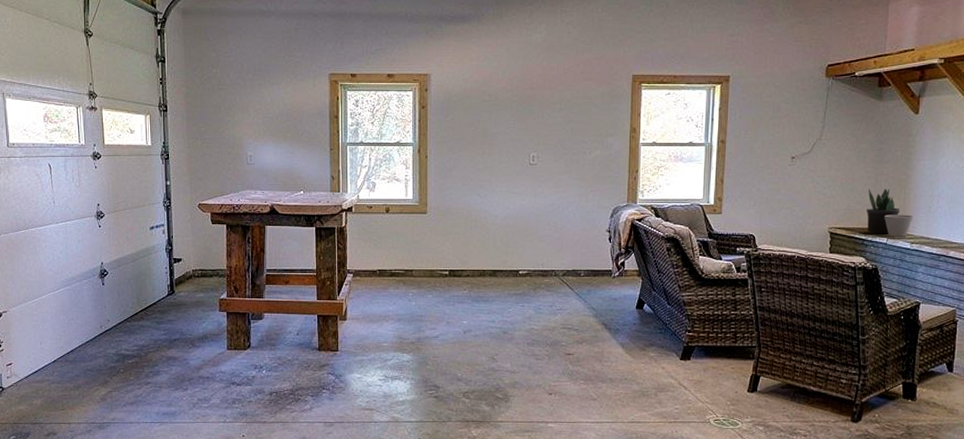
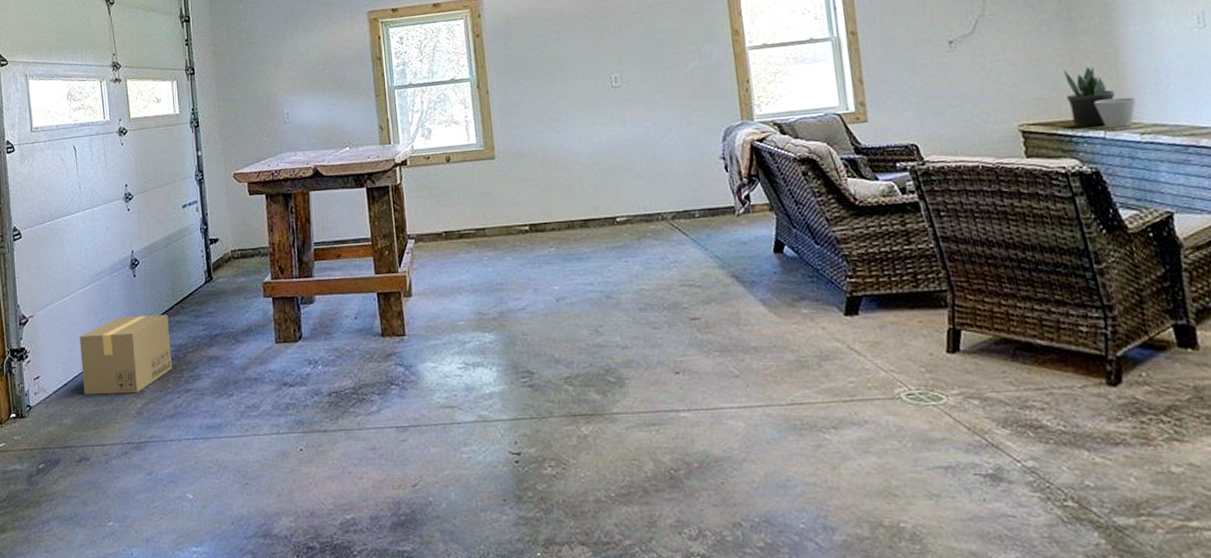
cardboard box: none [51,318,134,383] -> present [80,314,172,396]

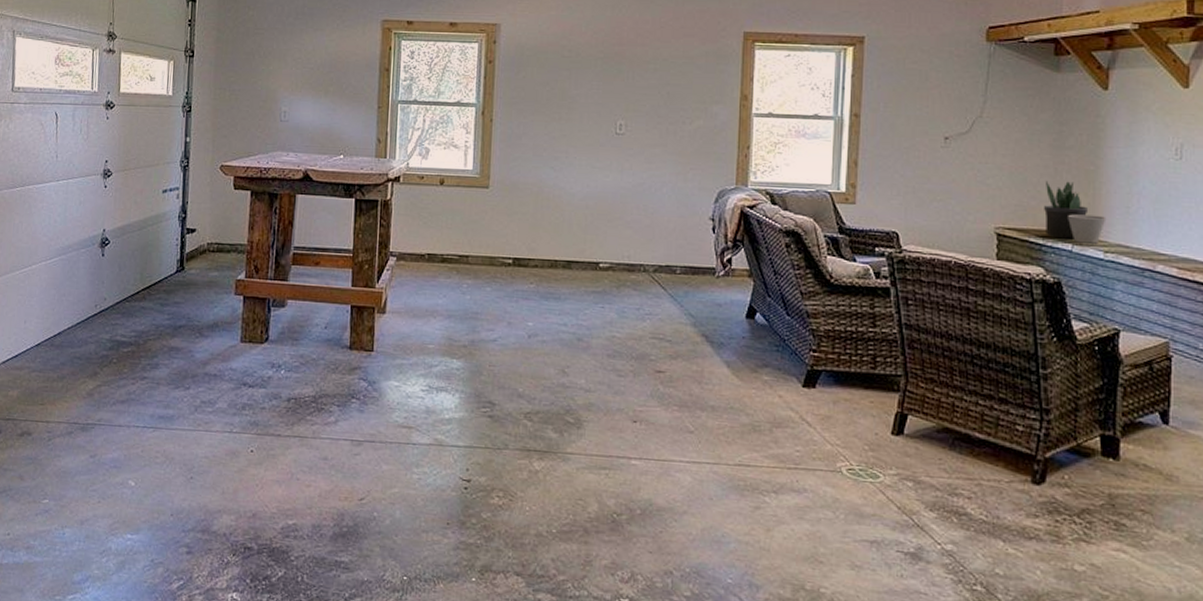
cardboard box: present [80,314,172,396] -> none [34,295,133,374]

